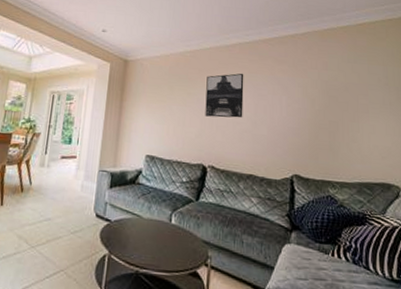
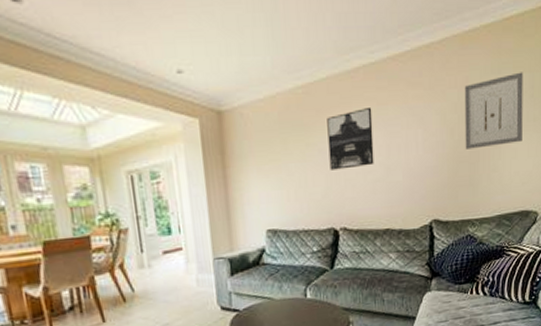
wall art: none [324,64,380,121] -> present [464,72,523,149]

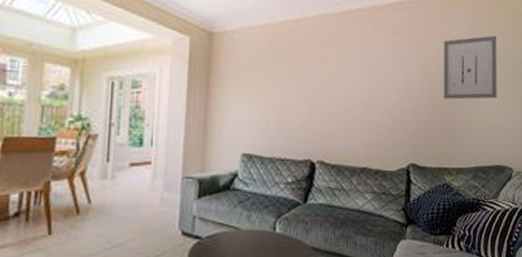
wall art: present [327,108,374,170] -> none [312,48,357,103]

